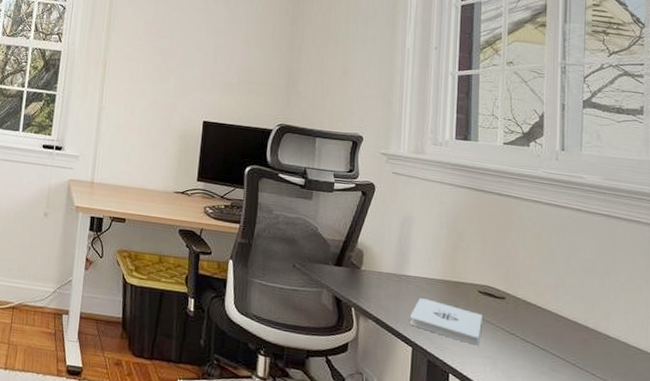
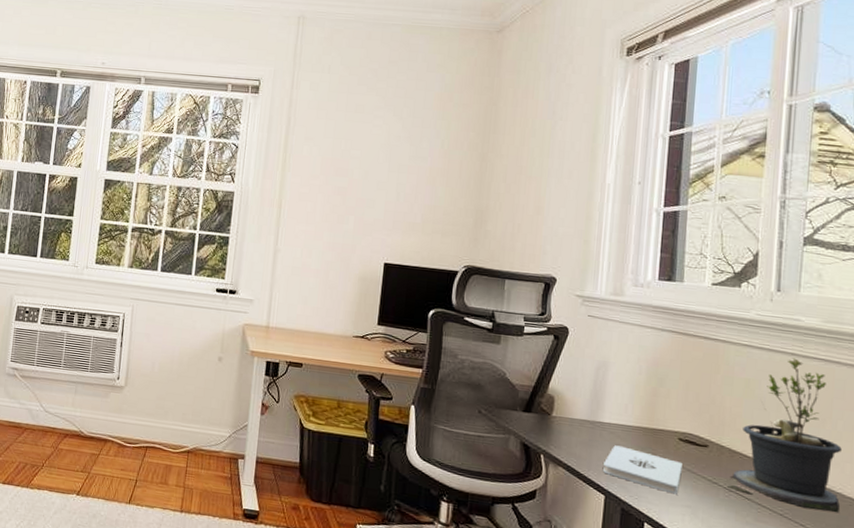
potted plant: none [524,213,625,362] -> present [727,358,842,513]

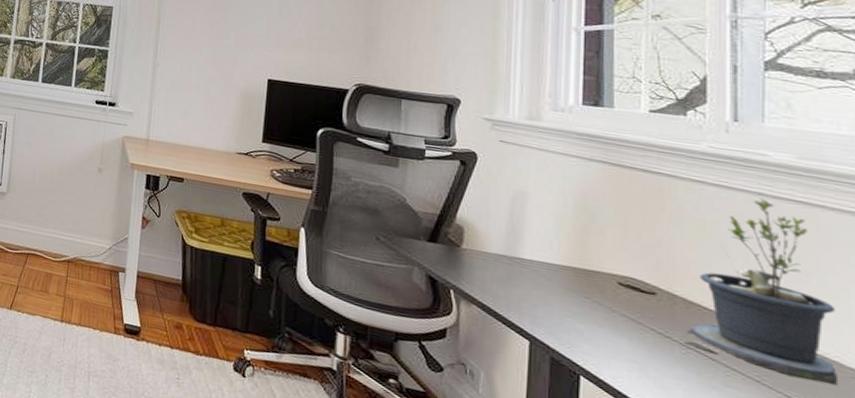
notepad: present [603,445,682,495] -> none [526,285,624,347]

